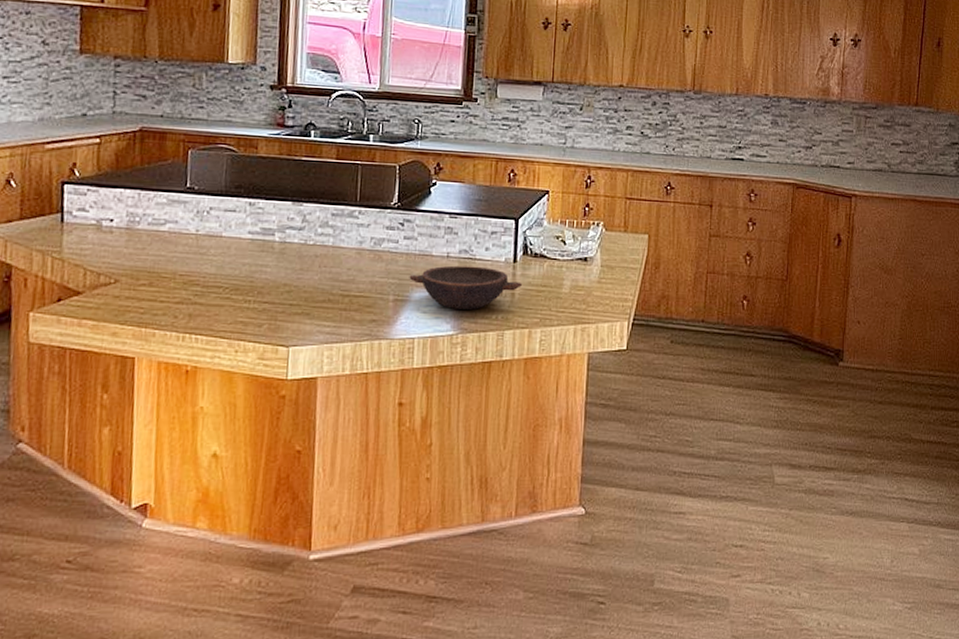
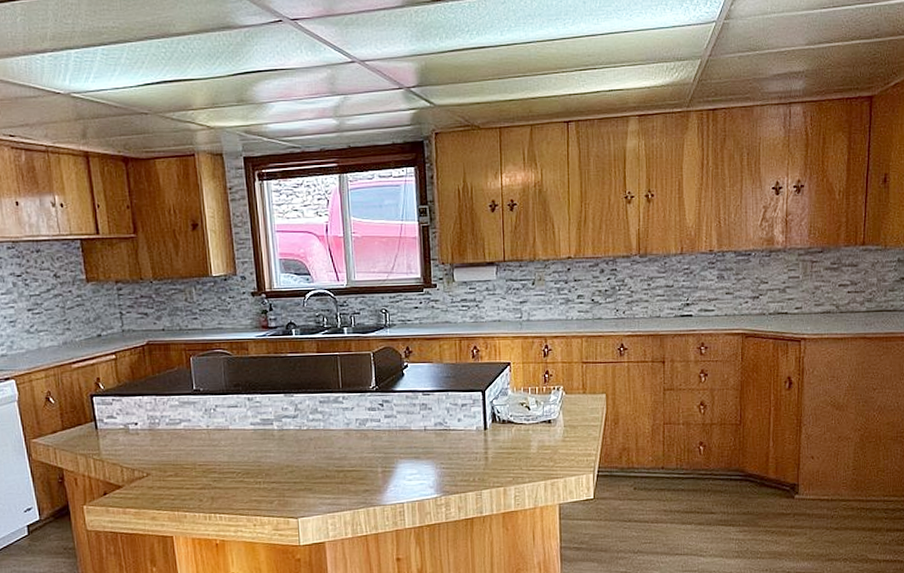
bowl: present [409,265,523,309] -> none [393,436,495,475]

